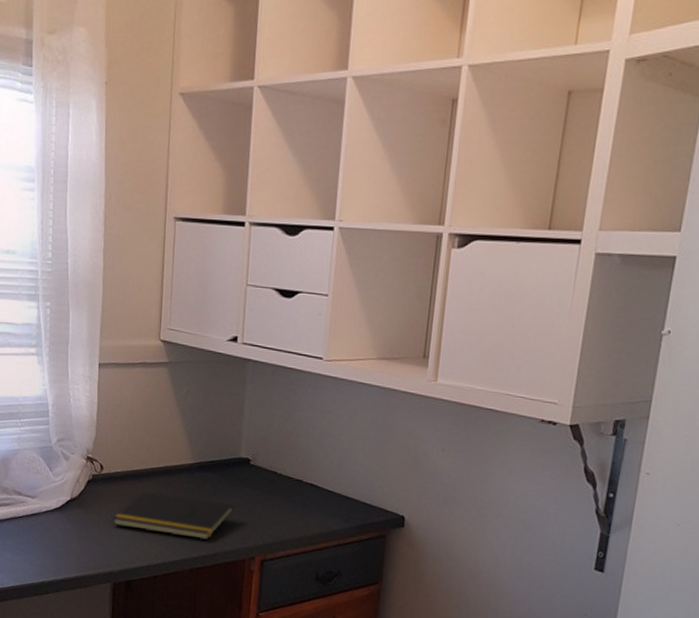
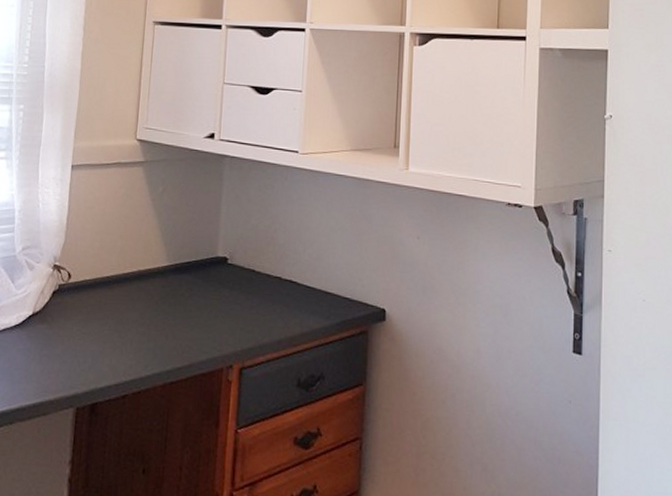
notepad: present [113,491,234,540] -> none [79,299,211,350]

